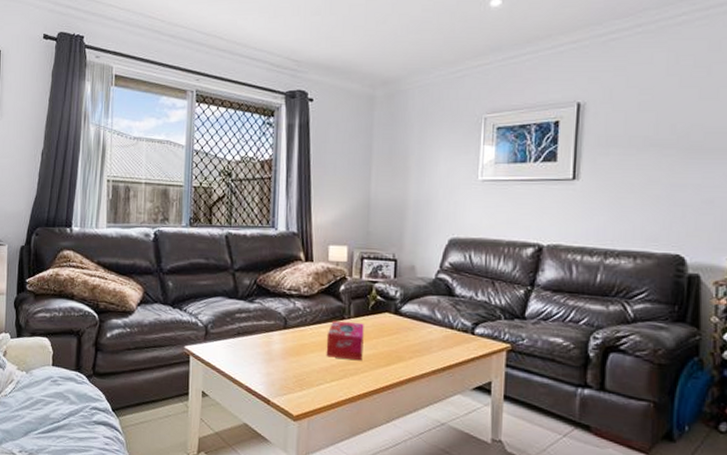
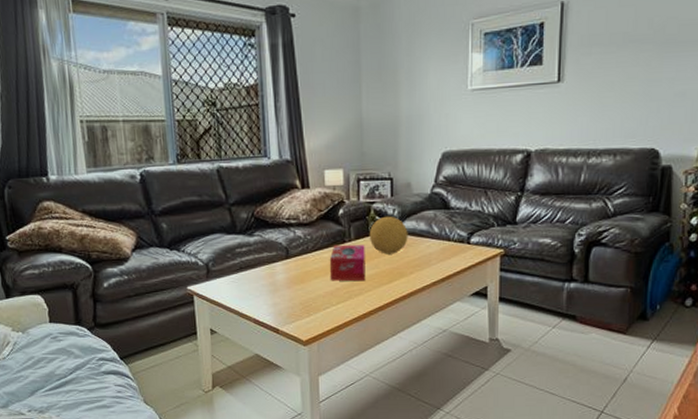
decorative ball: none [369,296,410,337] -> present [369,216,408,255]

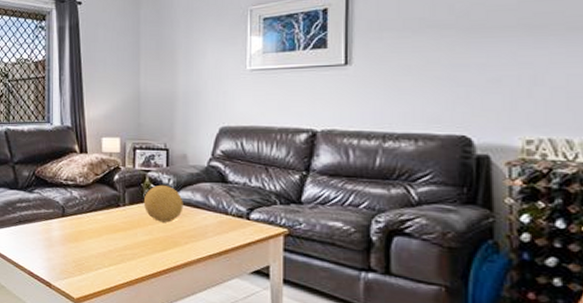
tissue box: present [329,244,366,281] -> none [103,208,139,246]

